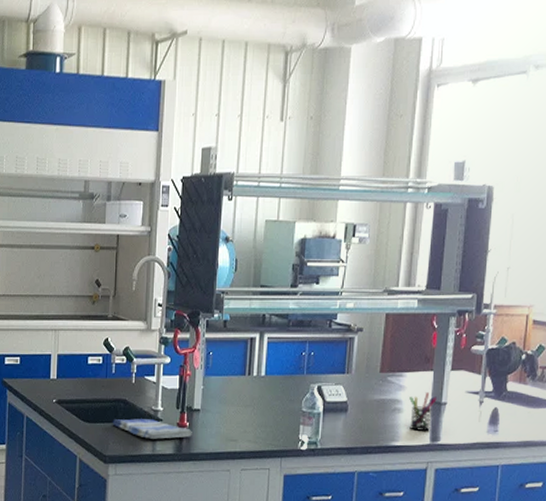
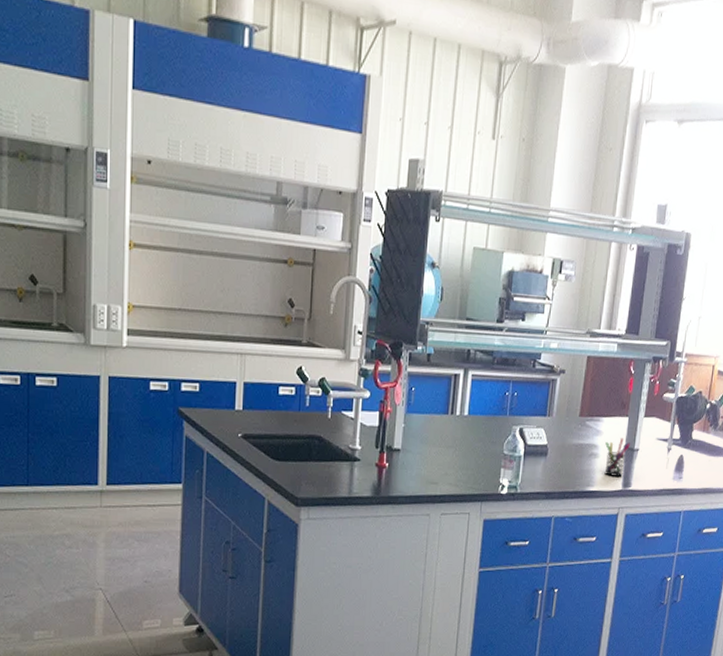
dish towel: present [112,418,192,439] -> none [305,457,392,481]

